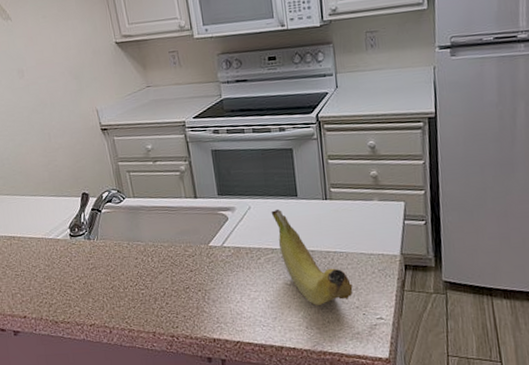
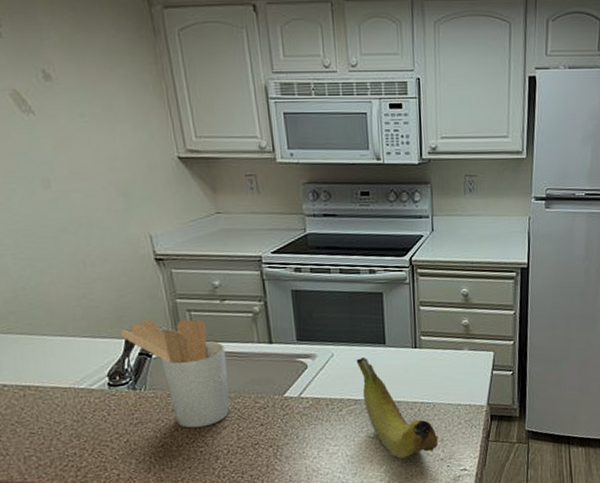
utensil holder: none [77,179,164,273] -> present [120,319,230,428]

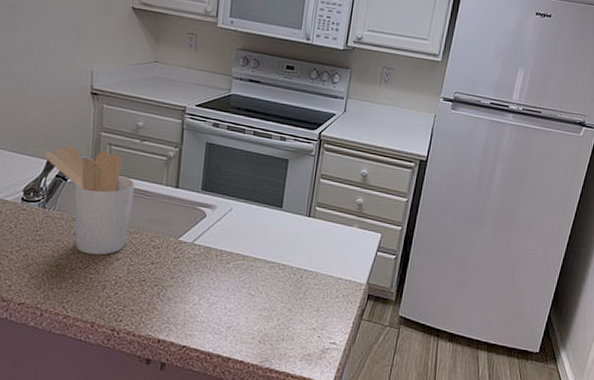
fruit: present [356,357,439,459] -> none [251,216,315,321]

